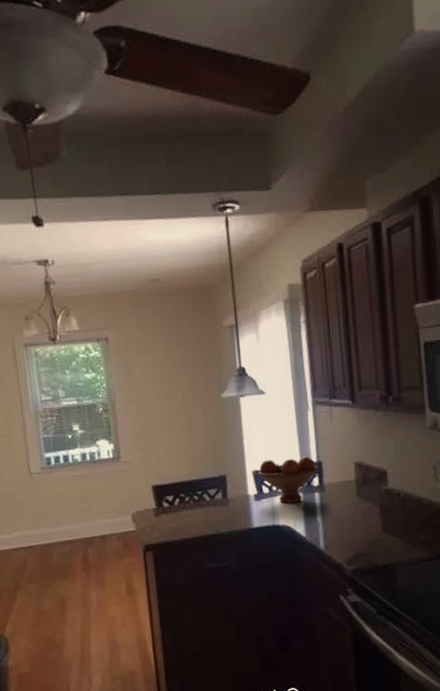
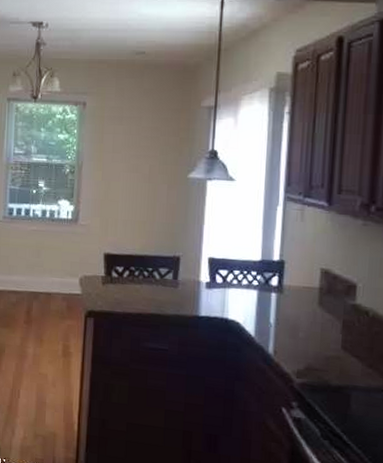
fruit bowl: present [257,456,319,503] -> none [213,249,280,299]

